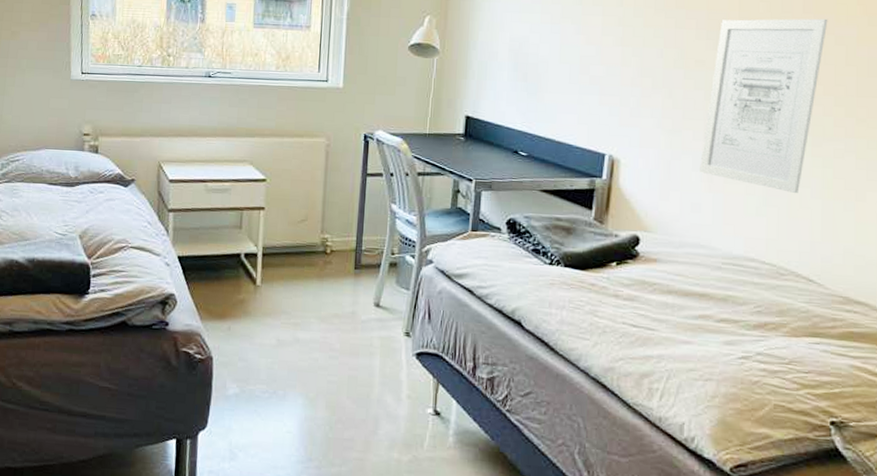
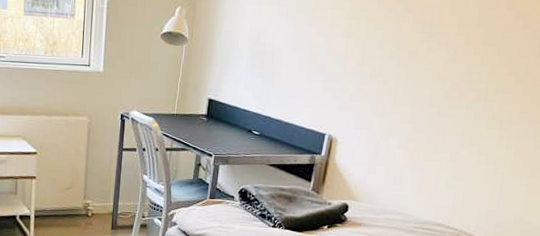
wall art: present [700,18,828,194] -> none [403,14,528,170]

